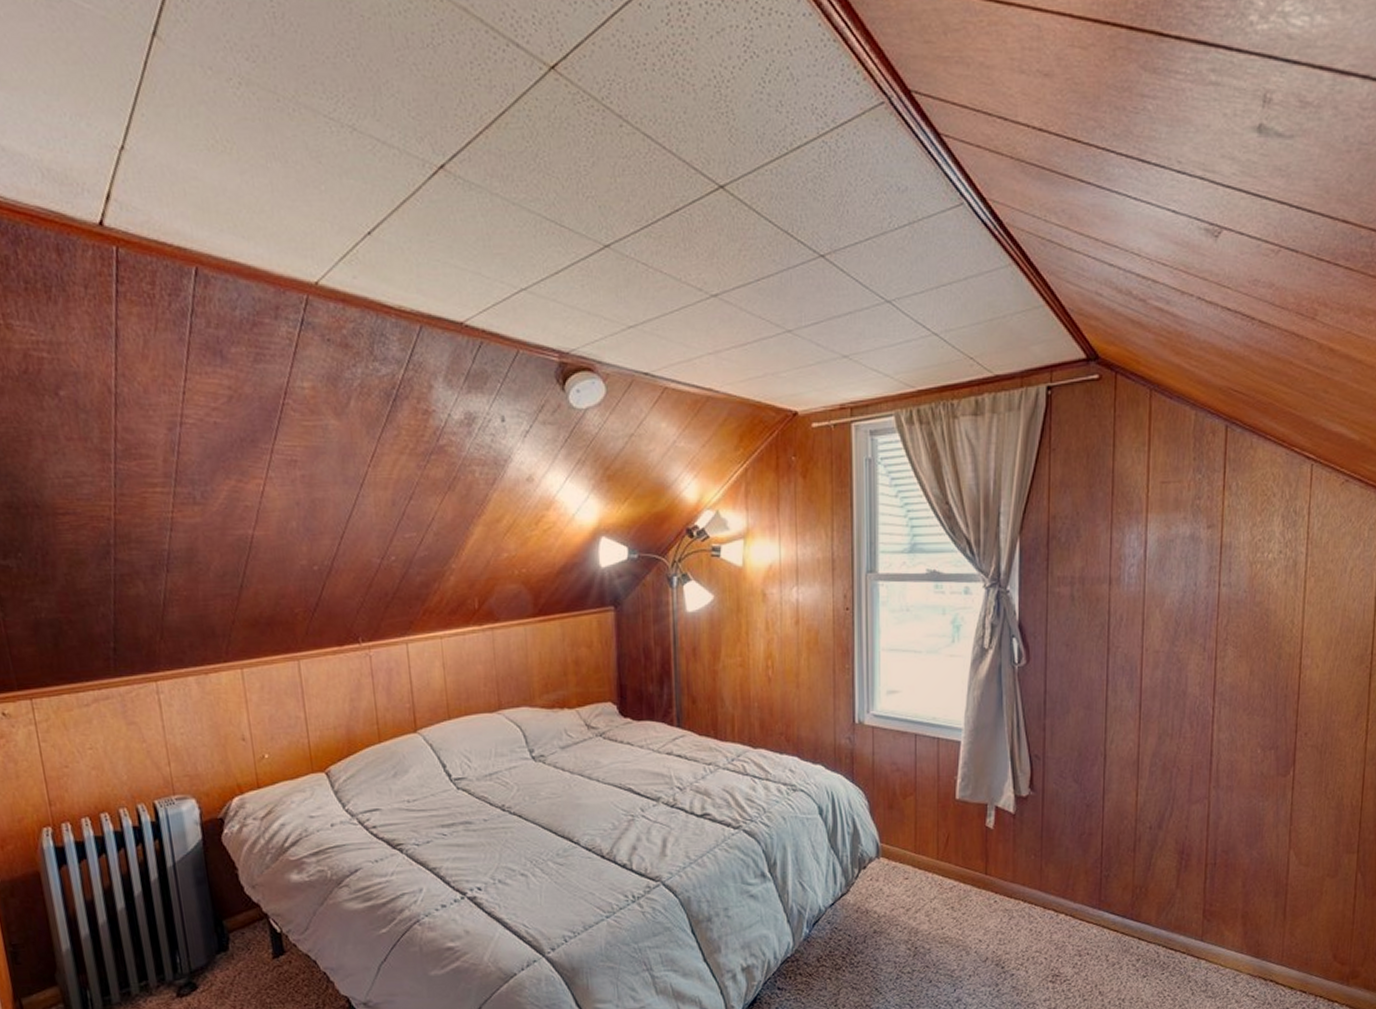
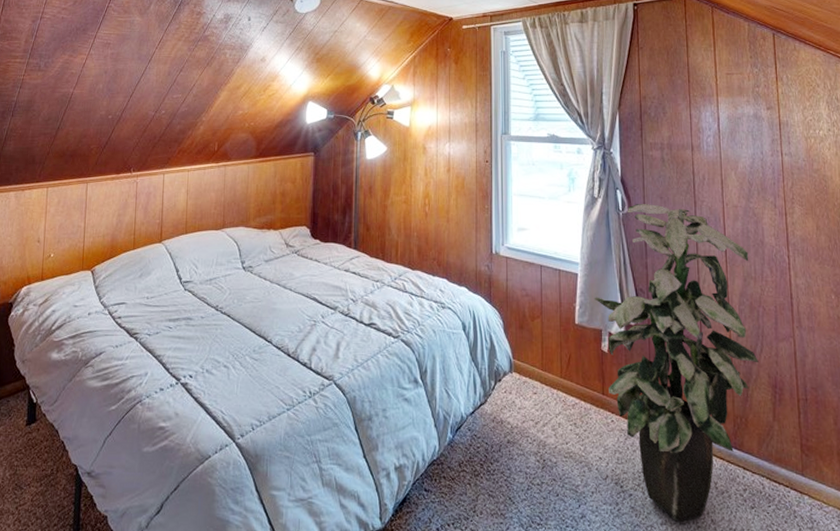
indoor plant: none [979,653,1167,997] -> present [594,204,759,522]

